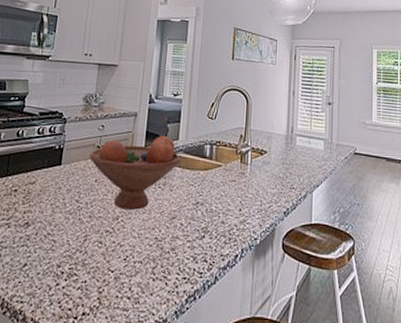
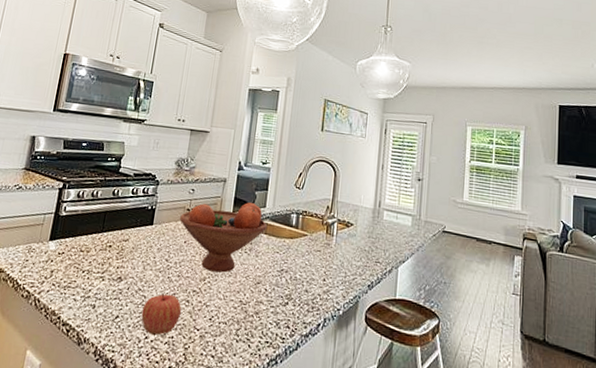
apple: none [51,236,94,281] -> present [141,293,181,335]

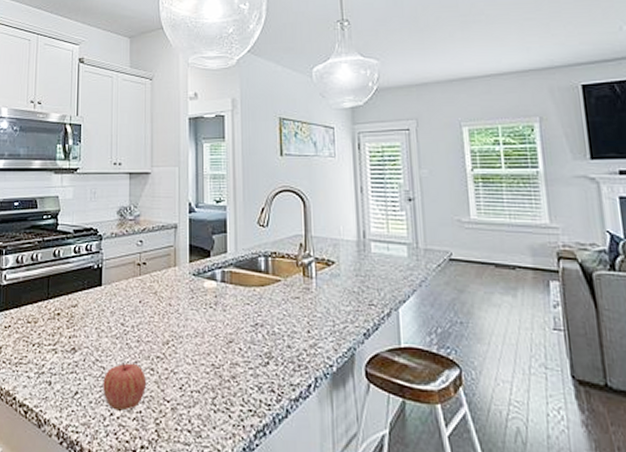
fruit bowl: present [179,202,268,273] -> none [130,249,233,333]

